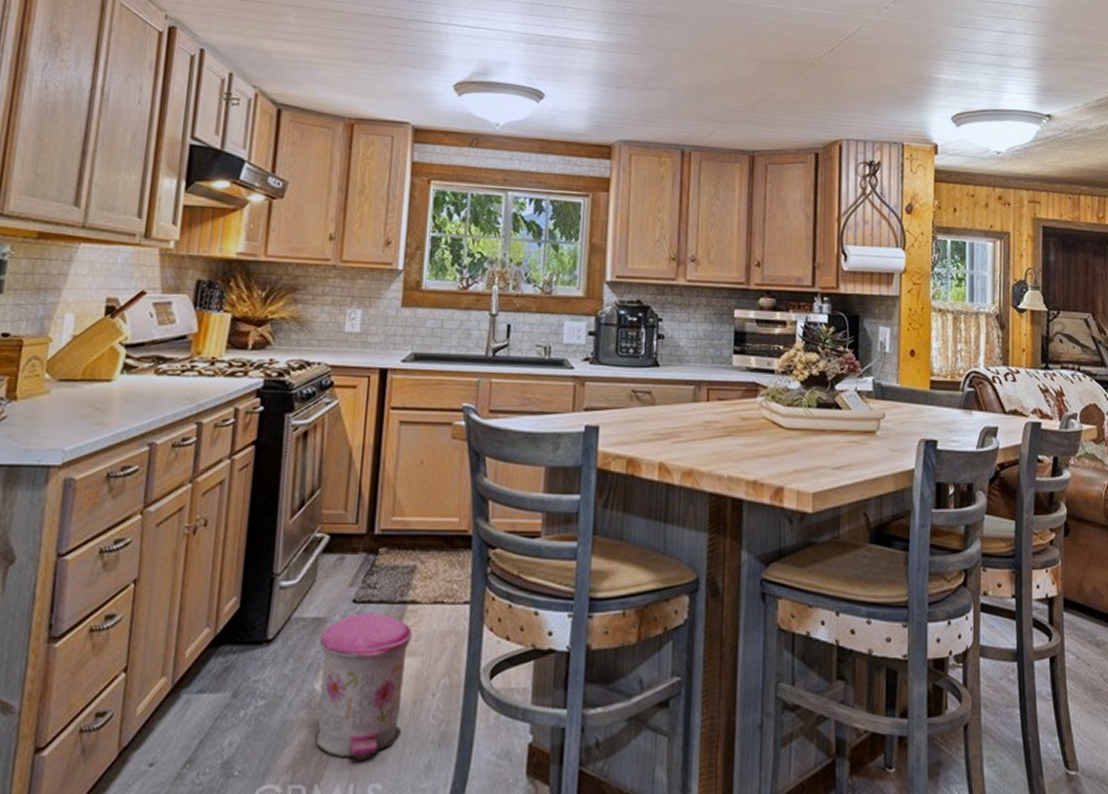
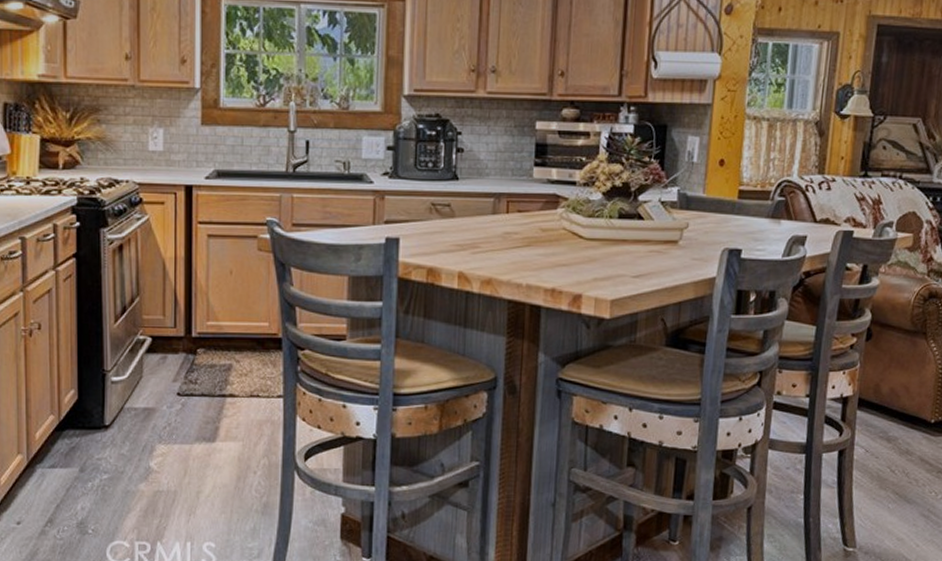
trash can: present [315,612,412,761] -> none [151,403,232,525]

